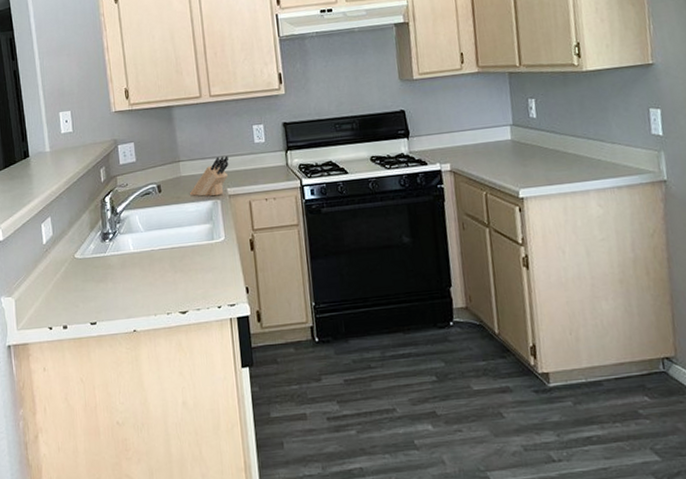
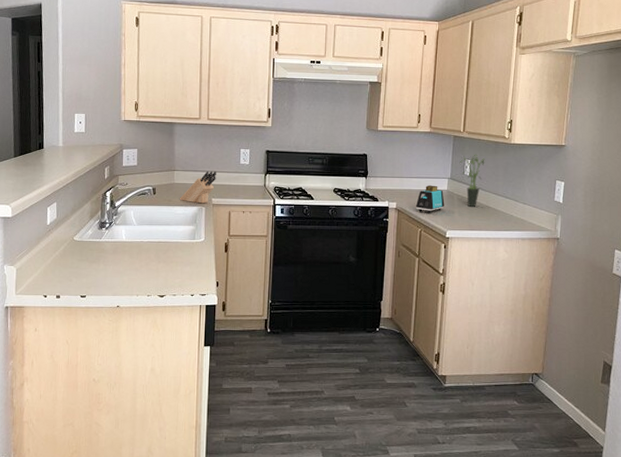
toaster: none [474,135,511,171] -> present [415,185,445,213]
potted plant: none [520,90,554,157] -> present [459,154,485,208]

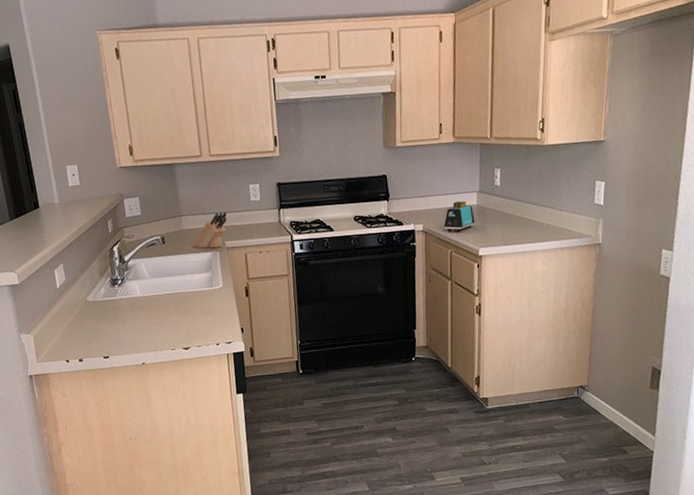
potted plant: present [459,154,485,208] -> none [488,161,516,221]

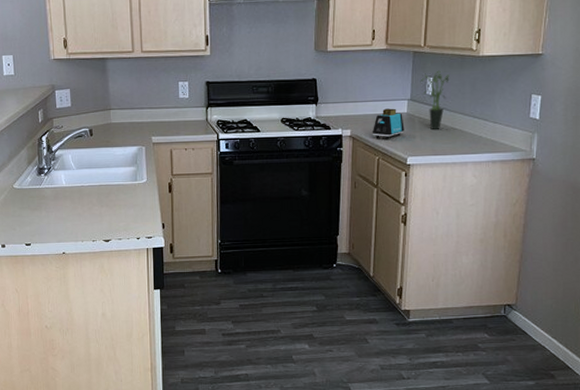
knife block: present [191,211,227,248] -> none [118,107,155,143]
potted plant: none [488,161,516,221] -> present [420,70,450,130]

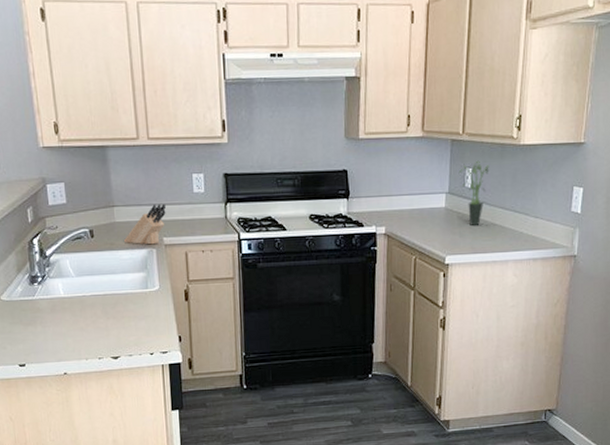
knife block: none [118,107,155,143] -> present [124,203,166,245]
toaster: present [372,108,405,139] -> none [408,202,443,237]

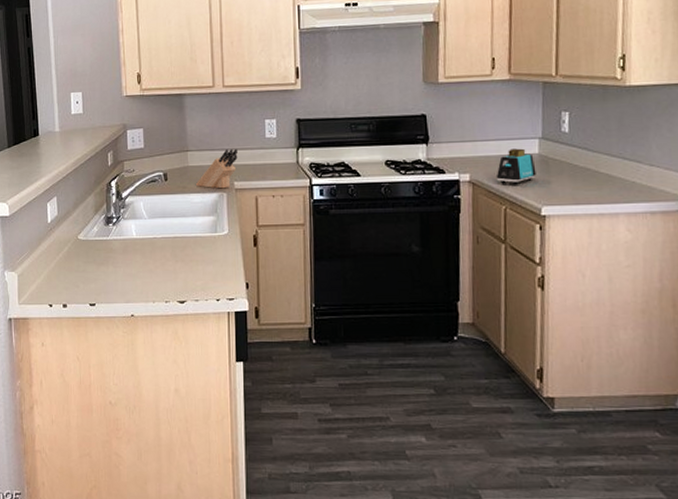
toaster: none [408,202,443,237] -> present [496,148,537,185]
potted plant: present [458,160,489,227] -> none [553,103,590,175]

